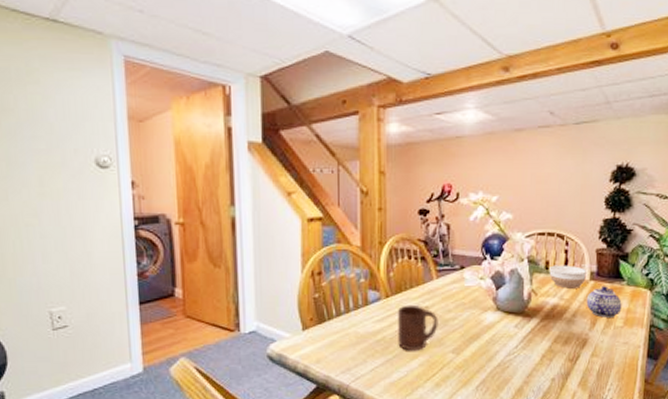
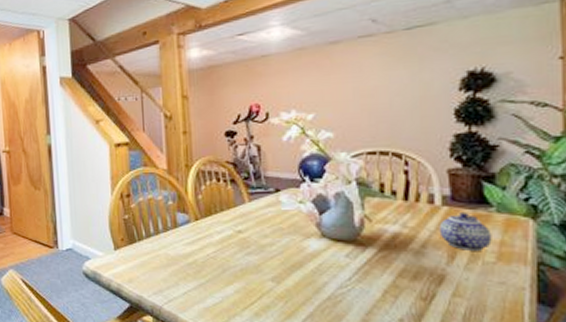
cup: present [398,304,438,351] -> none [209,228,254,277]
bowl: present [549,265,588,289] -> none [385,187,438,215]

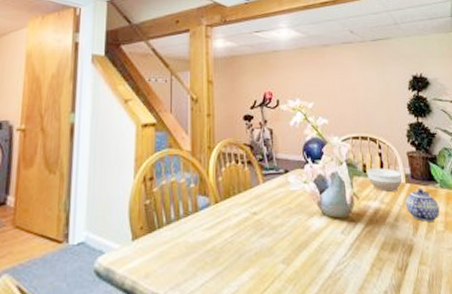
bowl: none [385,187,438,215] -> present [367,168,402,192]

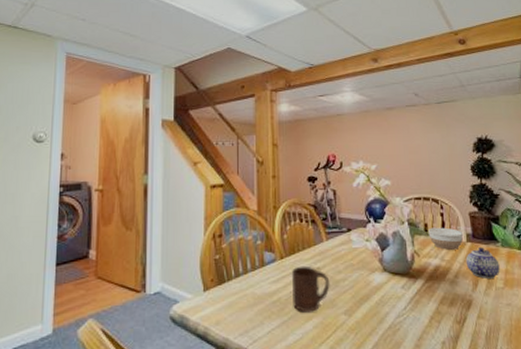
cup: none [227,210,267,262] -> present [292,265,330,312]

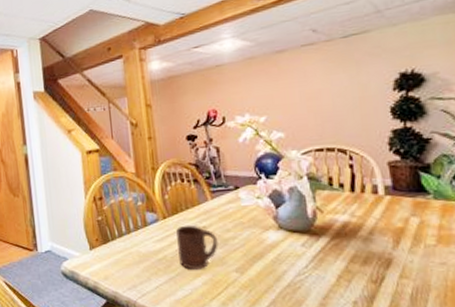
bowl: present [428,227,464,250] -> none [333,180,381,205]
teapot: present [465,247,500,279] -> none [383,201,432,235]

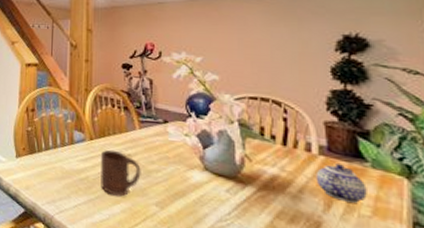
teapot: none [383,201,432,235] -> present [315,164,367,203]

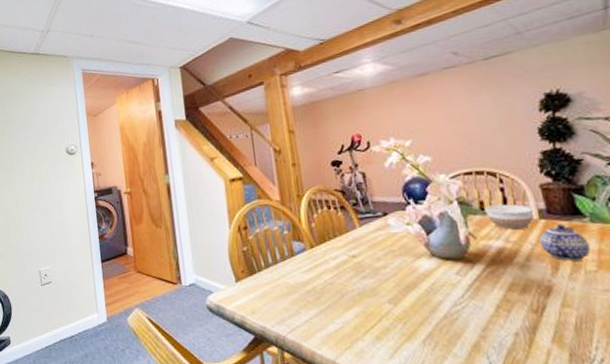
cup: present [101,149,141,197] -> none [324,253,369,302]
bowl: none [265,132,315,162] -> present [485,204,534,230]

